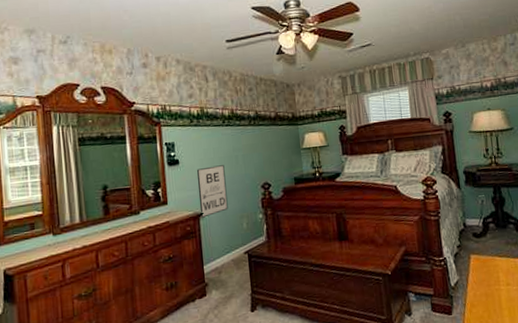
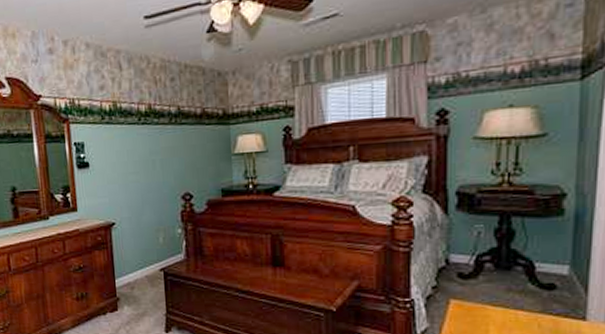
wall art: present [197,165,228,218] -> none [109,170,143,228]

